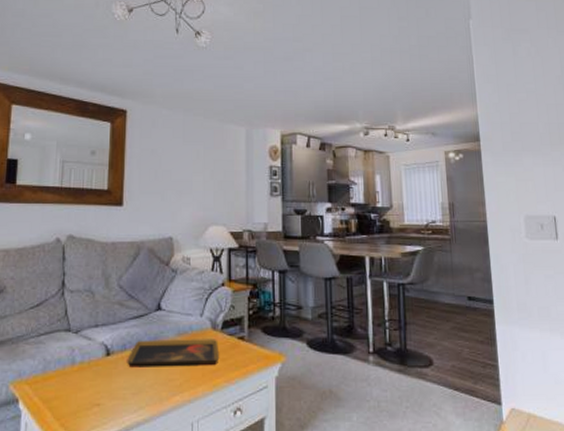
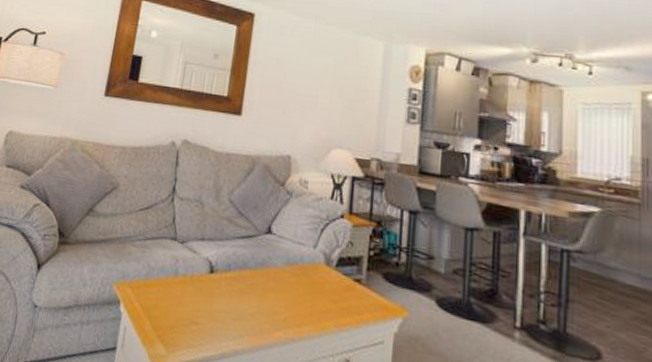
decorative tray: present [127,339,218,368] -> none [230,263,331,305]

